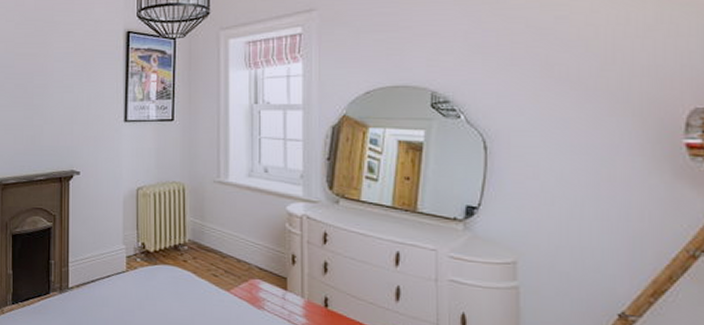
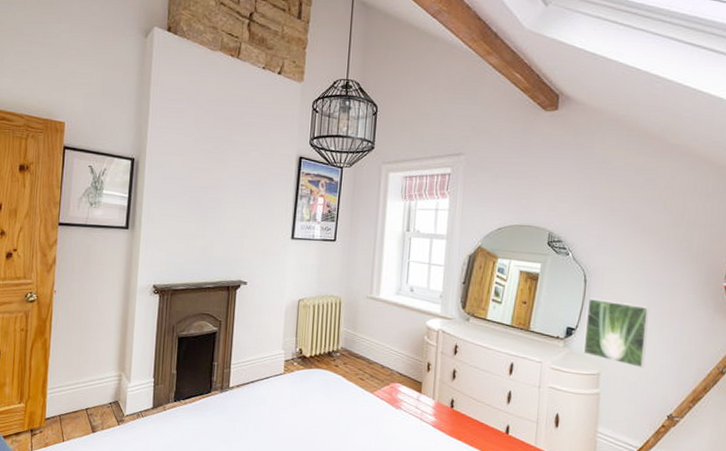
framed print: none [491,168,578,254] -> present [583,298,649,368]

